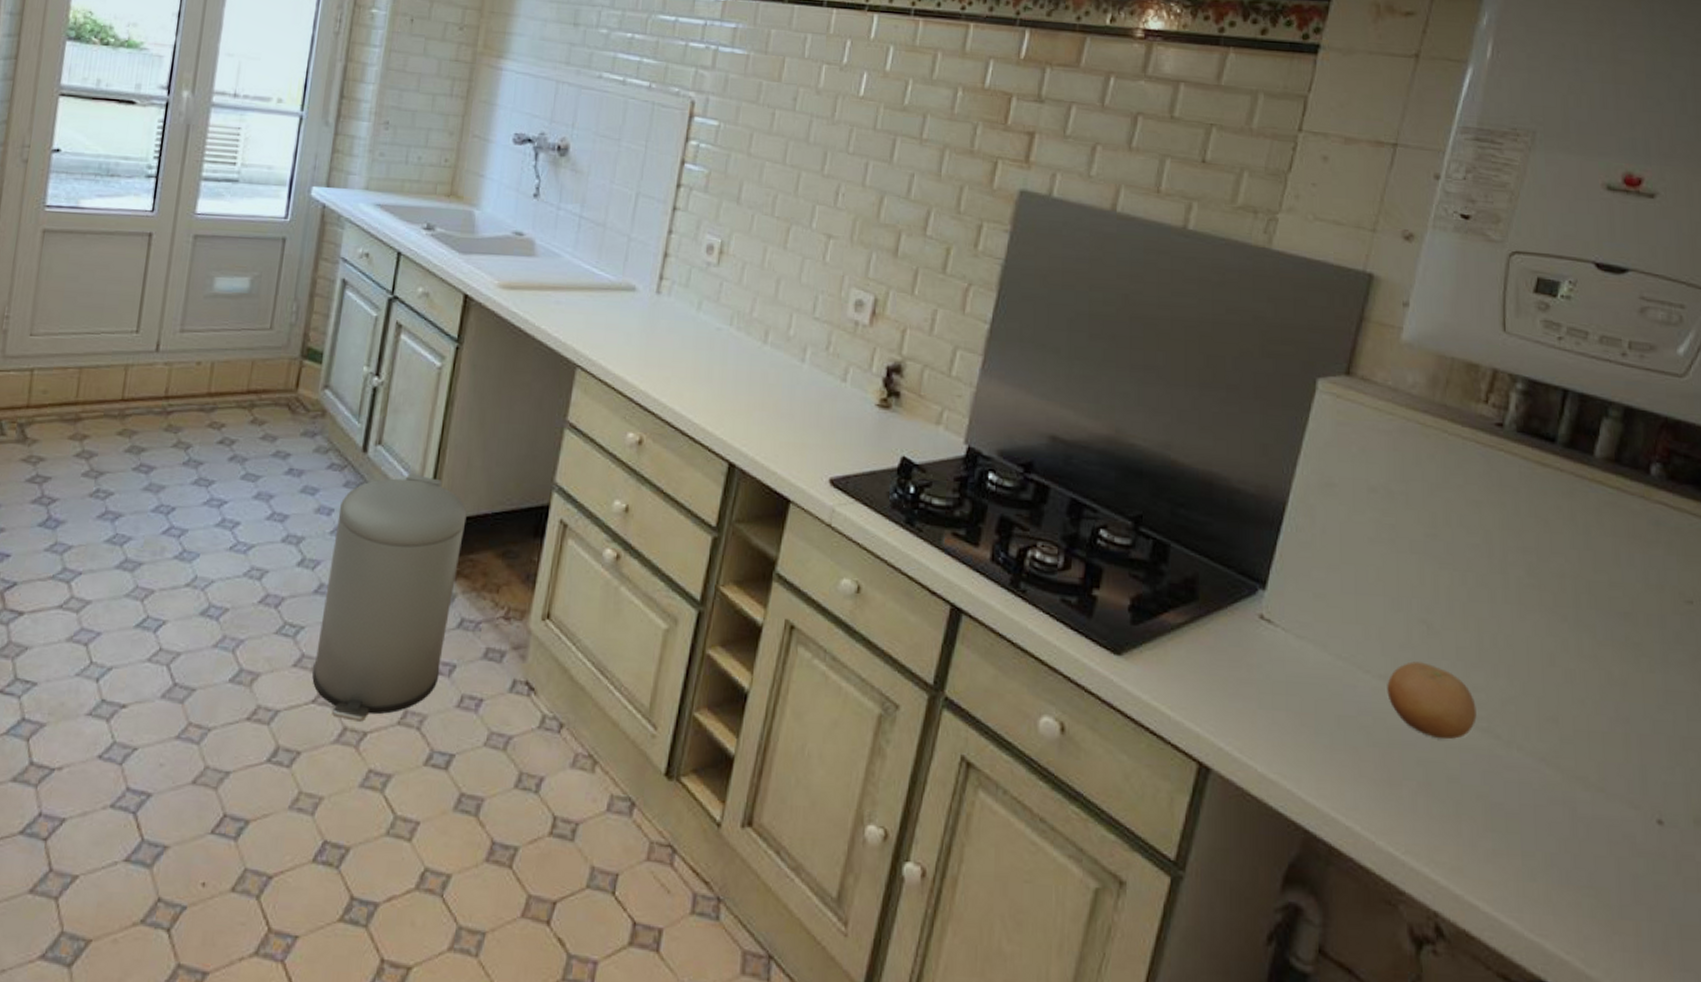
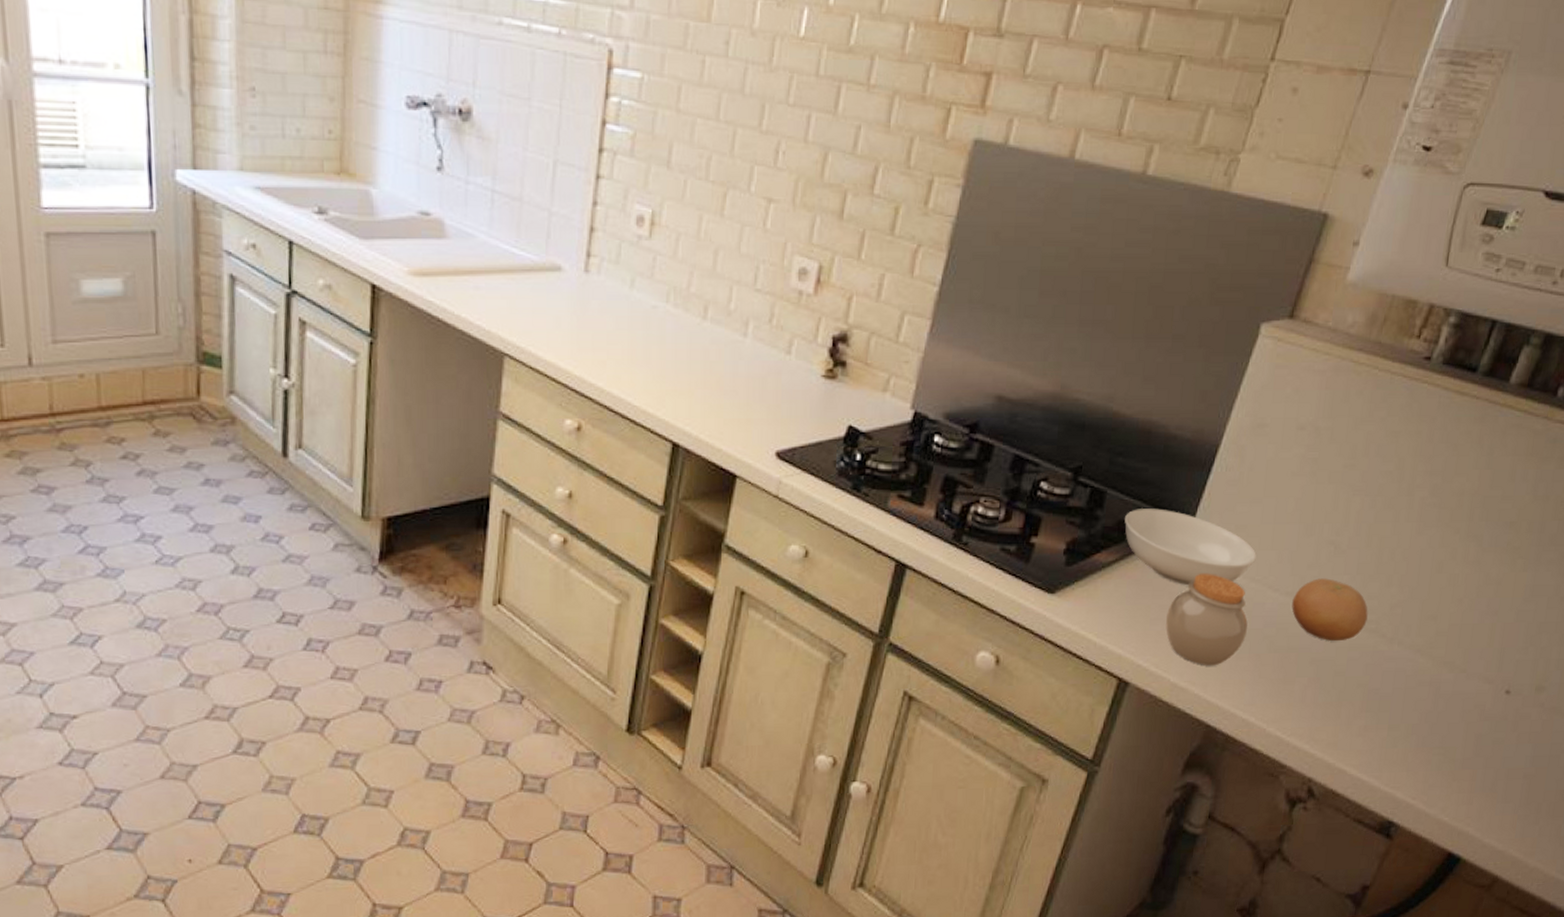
pedal bin: present [312,475,467,722] -> none [265,477,404,711]
bowl: none [1192,566,1340,658] -> present [1124,508,1256,586]
jar: none [1247,645,1339,757] -> present [1166,574,1248,666]

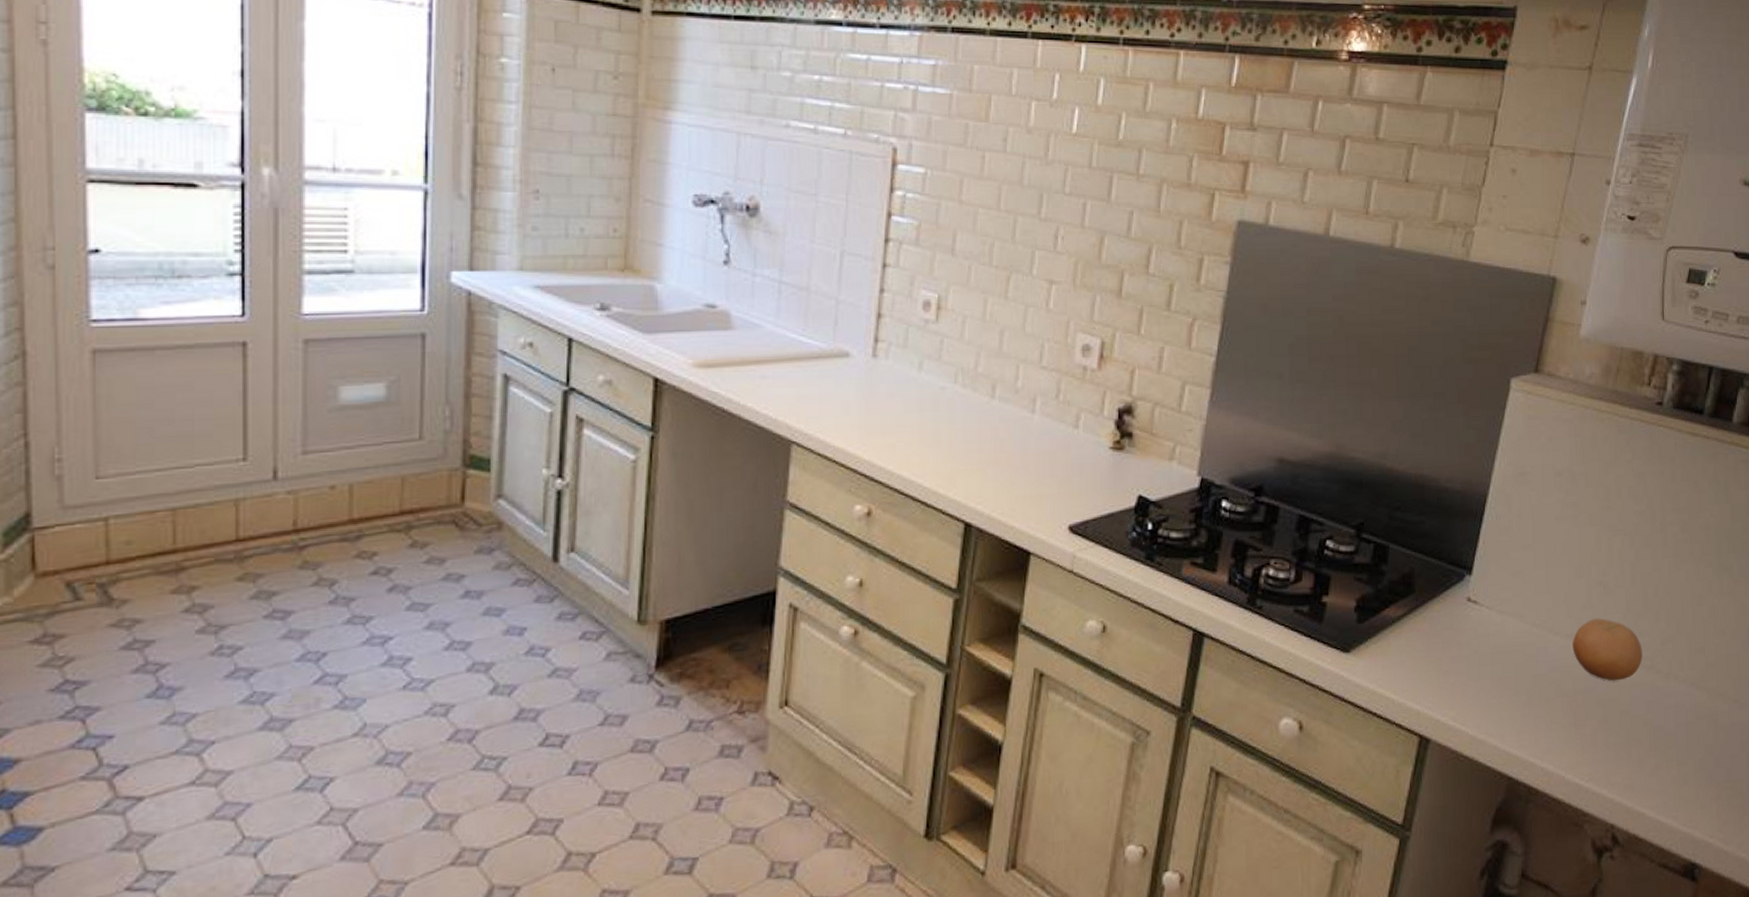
bowl: present [1124,508,1256,586] -> none [1409,560,1534,635]
jar: present [1166,574,1248,666] -> none [1458,621,1535,716]

